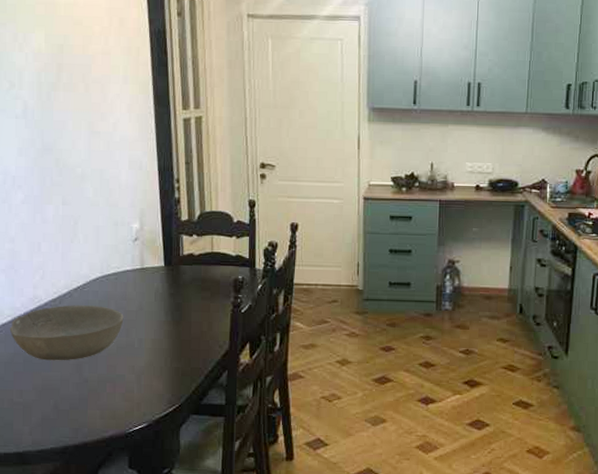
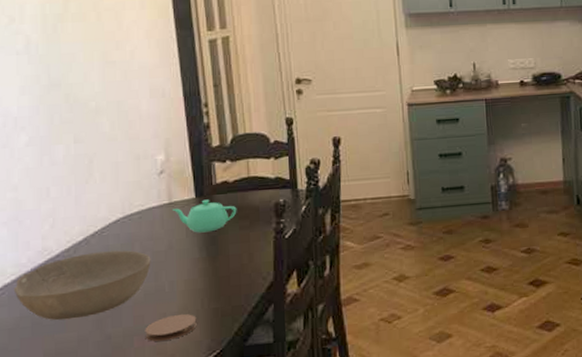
coaster: none [116,368,160,391] -> present [145,313,197,342]
teapot: none [143,268,200,299] -> present [172,199,237,233]

